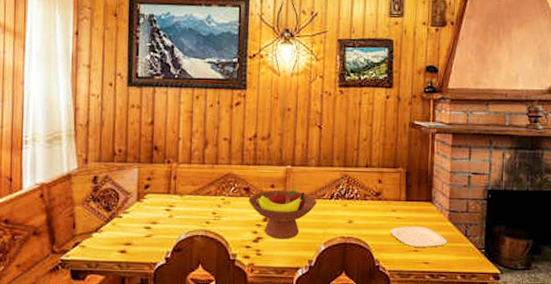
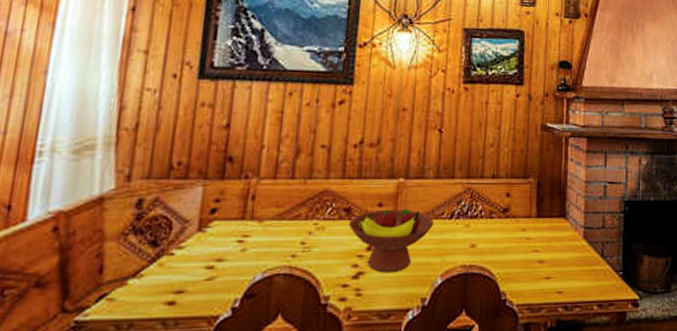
plate: present [390,226,447,247] -> none [518,247,582,274]

